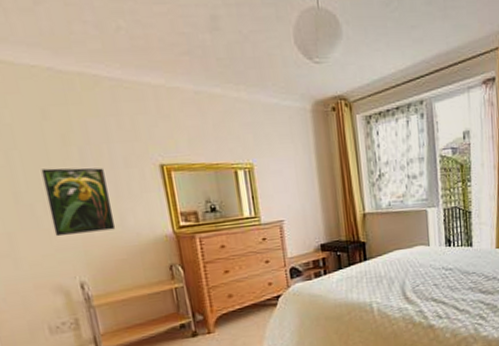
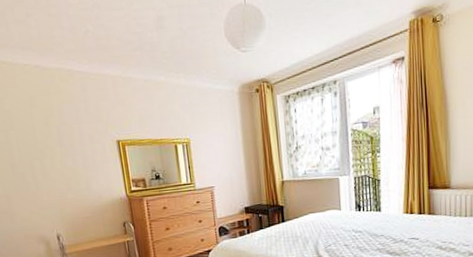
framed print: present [41,167,116,237] -> none [30,143,83,198]

